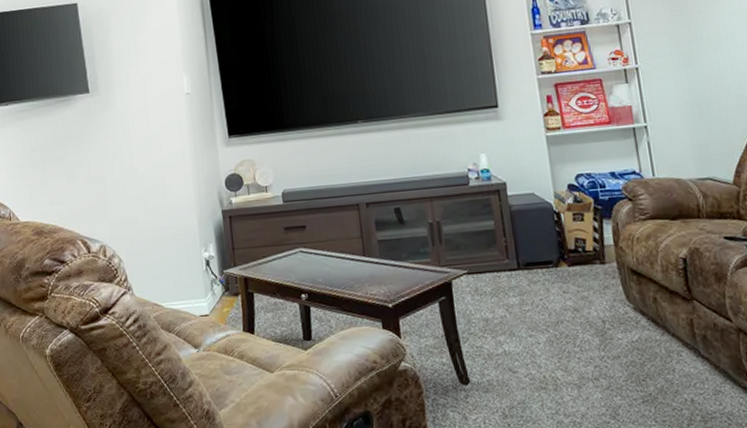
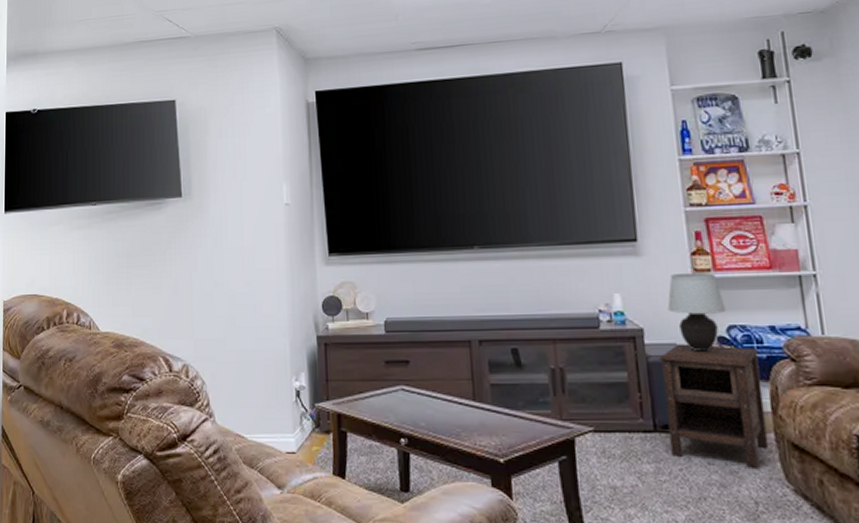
nightstand: none [520,192,613,294] -> present [659,344,769,470]
table lamp: none [525,131,574,199] -> present [667,272,726,352]

